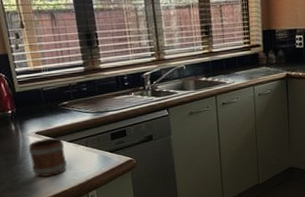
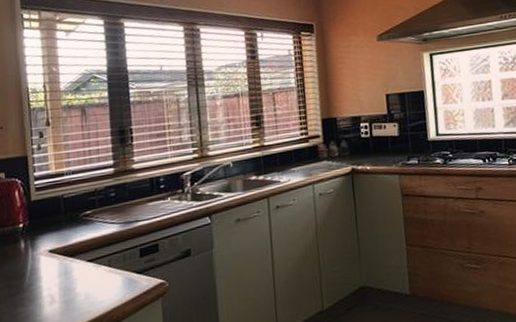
mug: present [28,138,67,177] -> none [37,256,83,309]

